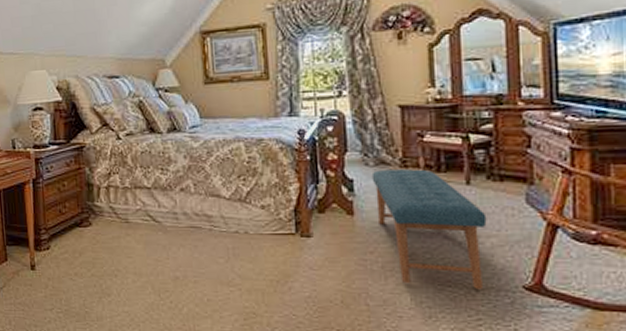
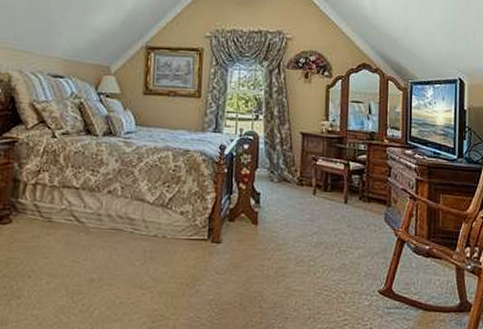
bench: present [371,169,487,290] -> none [275,186,357,293]

